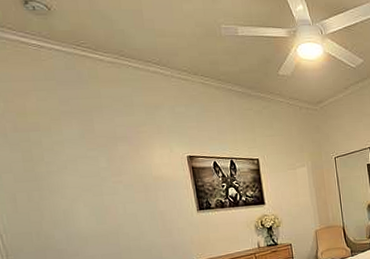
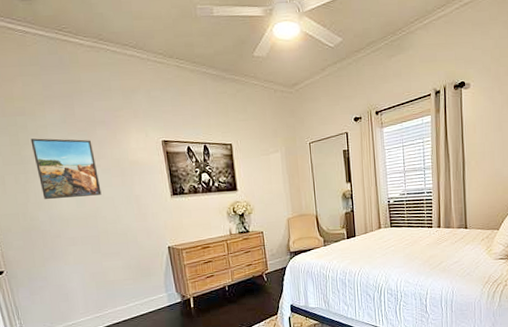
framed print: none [45,154,124,218] -> present [30,138,102,200]

